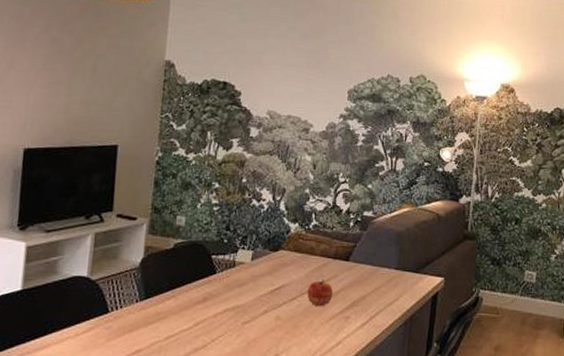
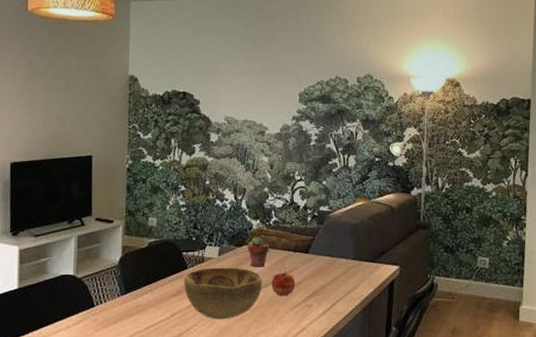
decorative bowl: none [210,273,298,331] -> present [183,267,263,320]
potted succulent: none [283,241,307,275] -> present [248,237,269,267]

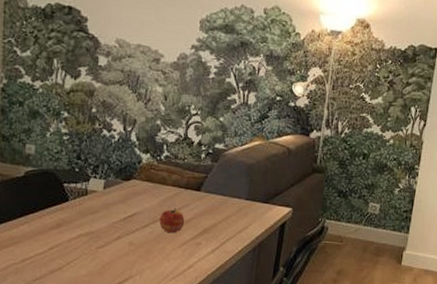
decorative bowl: present [183,267,263,320] -> none [63,200,151,255]
potted succulent: present [248,237,269,267] -> none [135,171,159,203]

